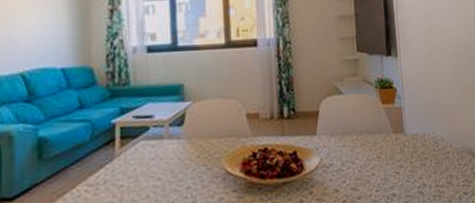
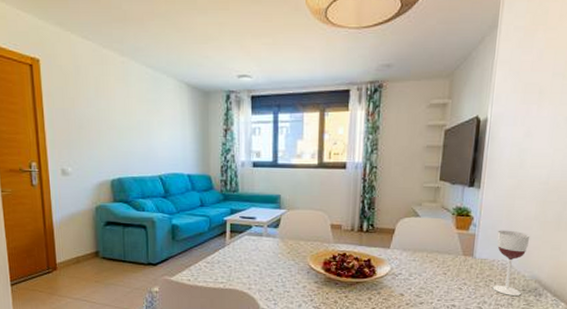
wineglass: none [422,99,458,173] -> present [492,230,531,296]

